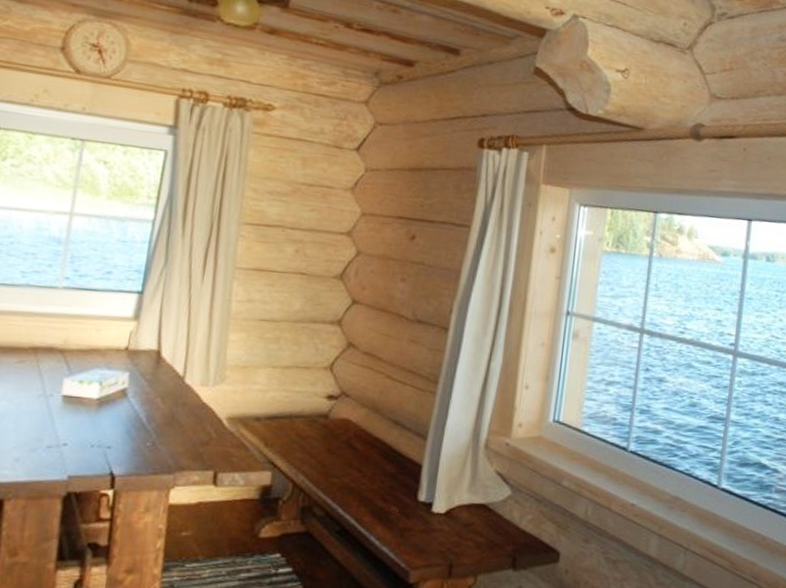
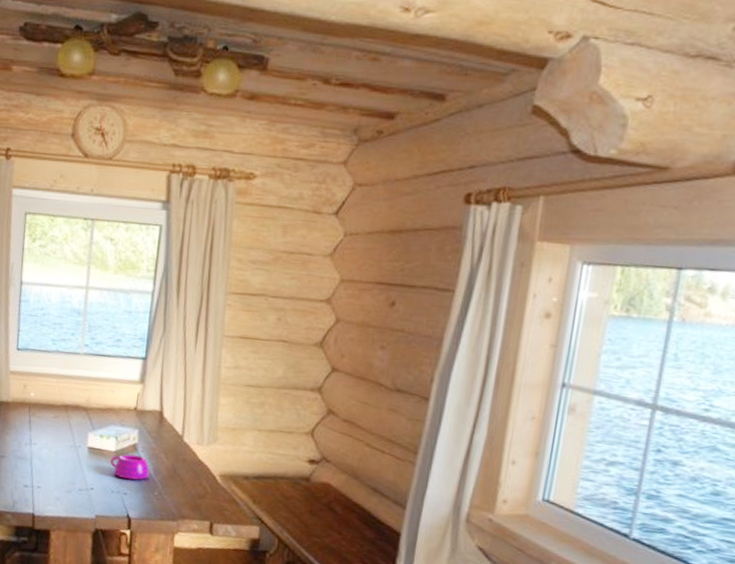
bowl: none [91,401,142,431] -> present [110,454,150,480]

